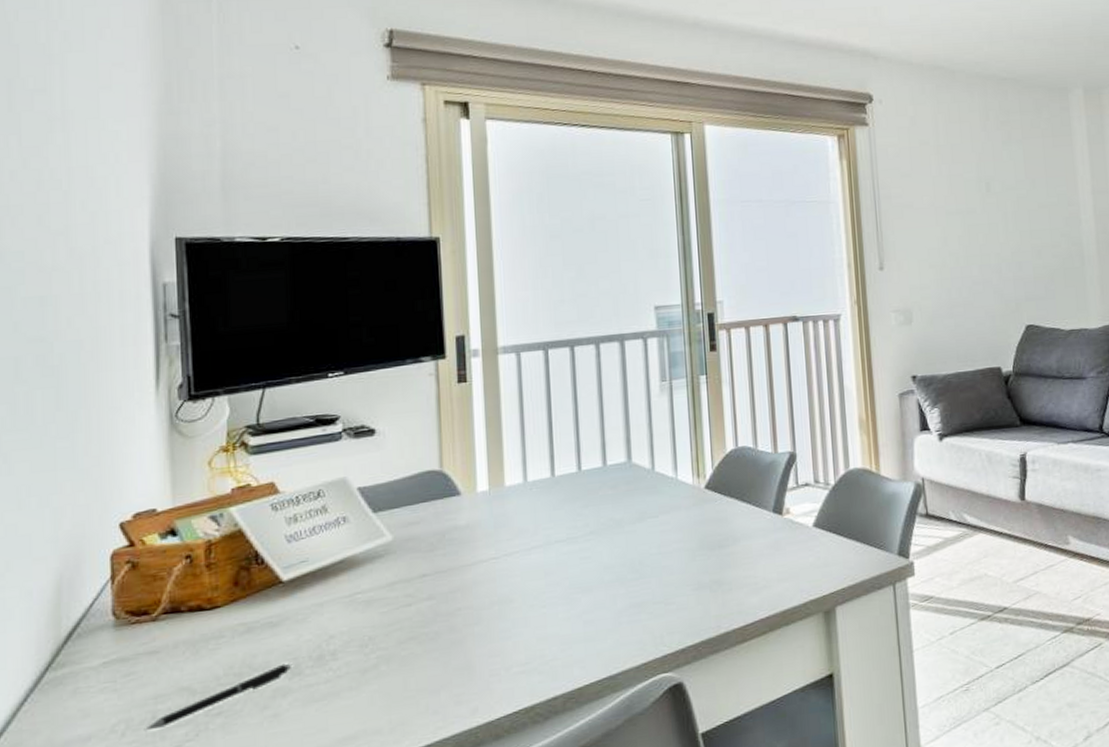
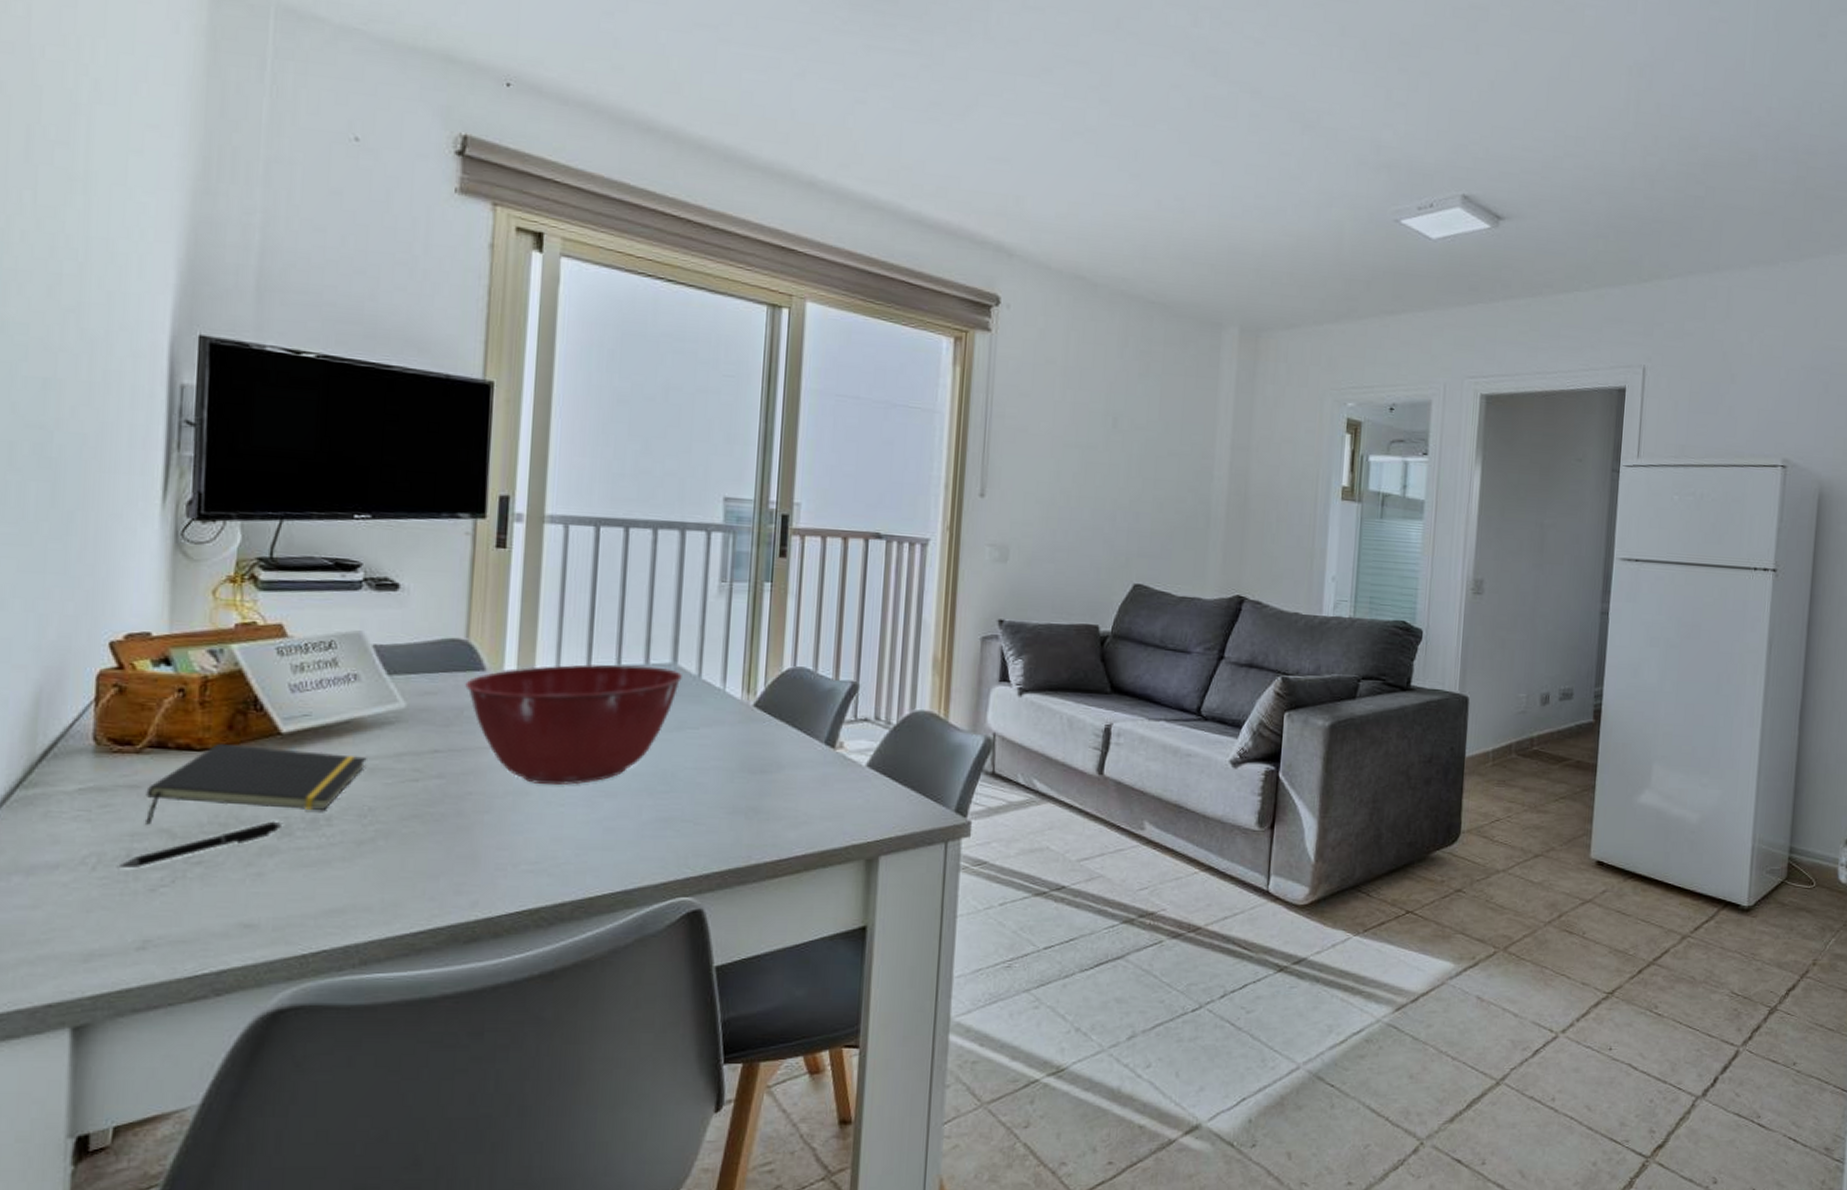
notepad: none [165,591,363,686] -> present [146,743,367,825]
mixing bowl: none [444,467,637,591] -> present [465,664,682,785]

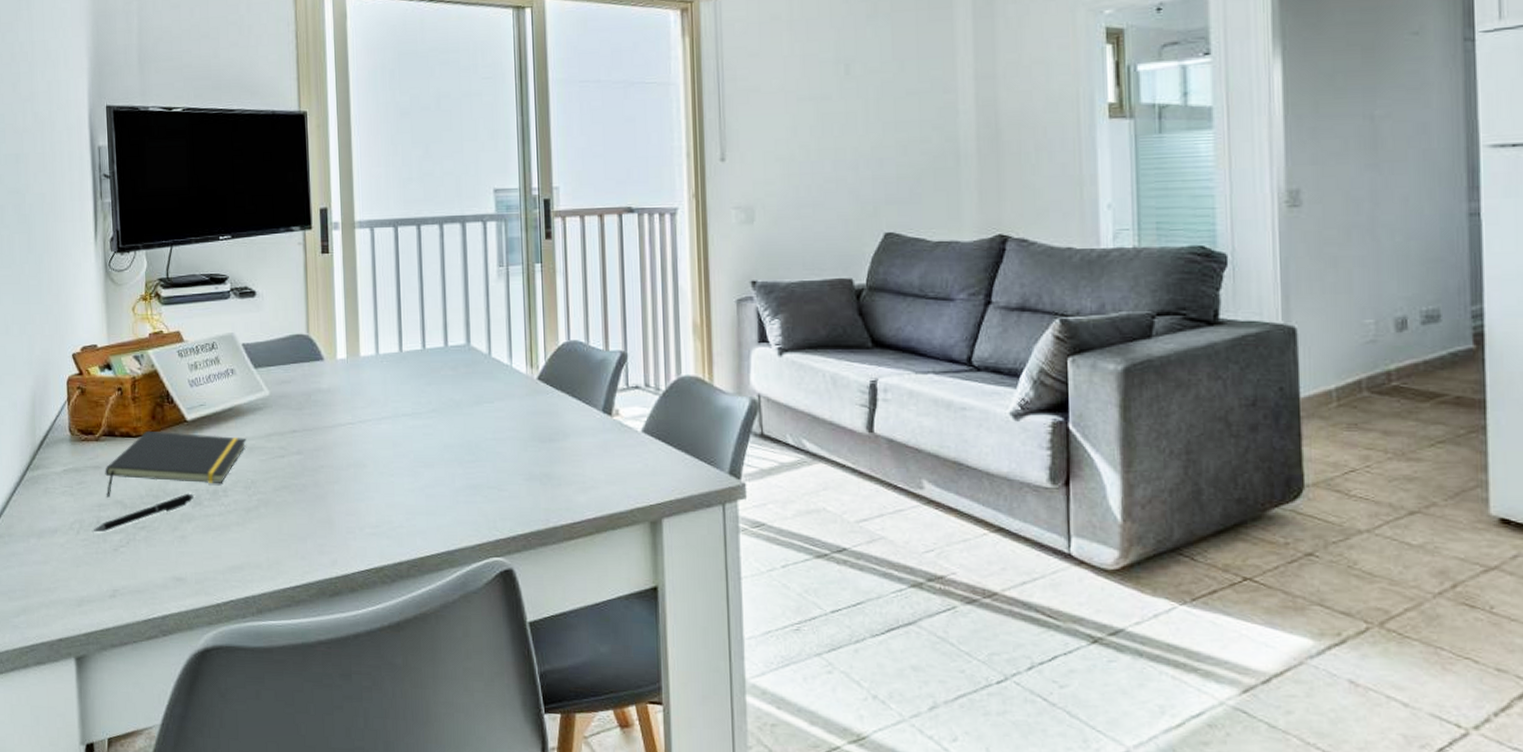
mixing bowl: present [465,664,682,785] -> none [310,348,475,457]

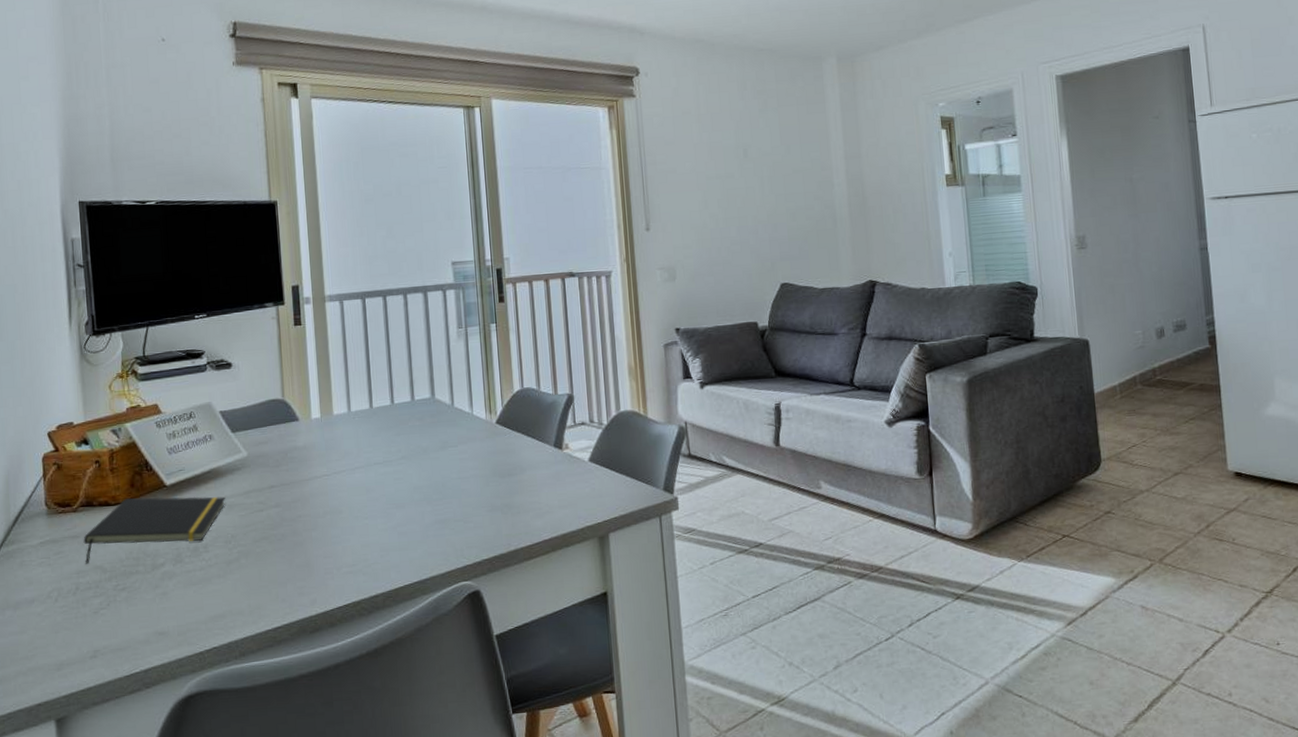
pen: present [91,493,194,533] -> none [70,552,174,599]

